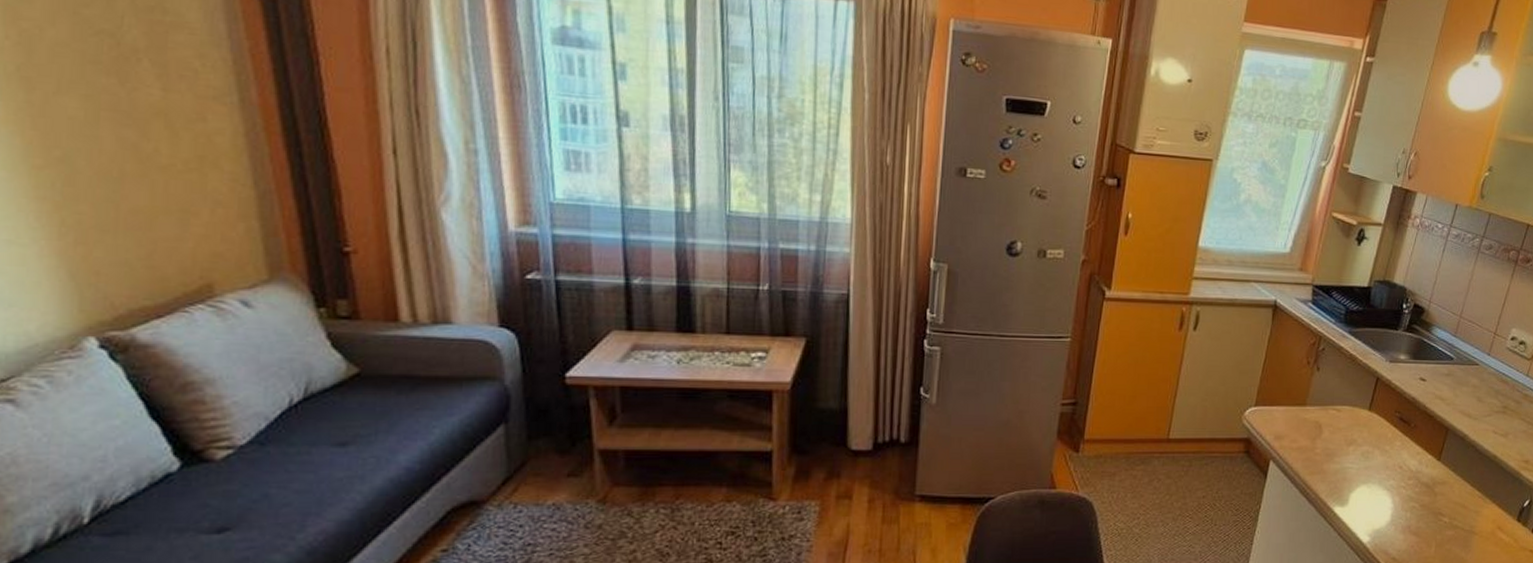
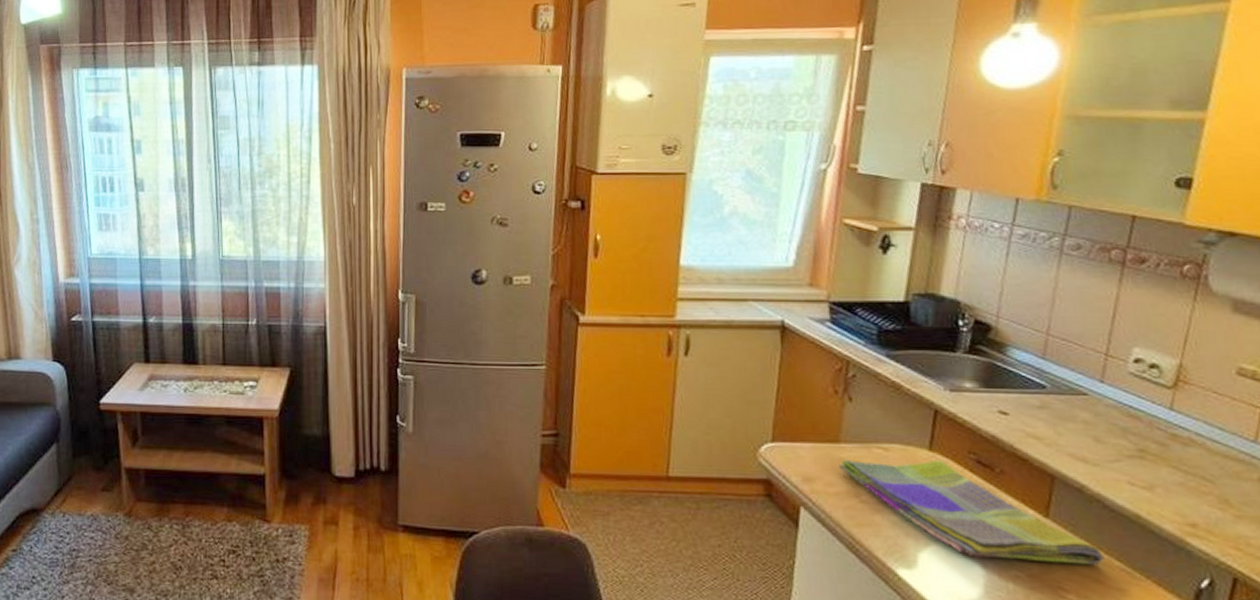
dish towel: none [1303,418,1470,495] -> present [839,460,1104,566]

